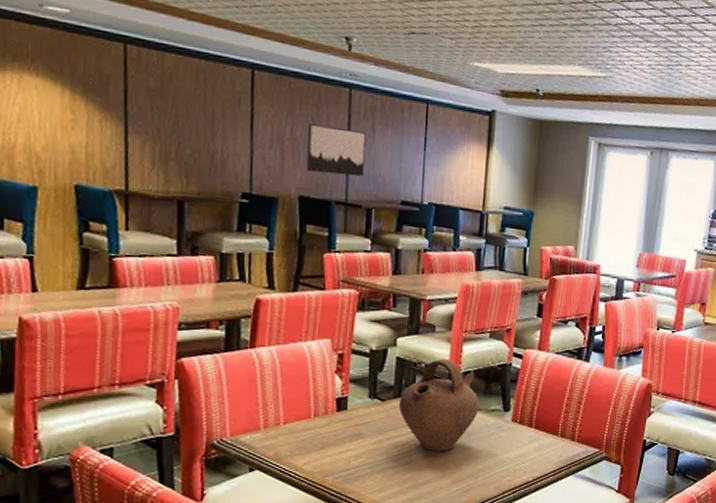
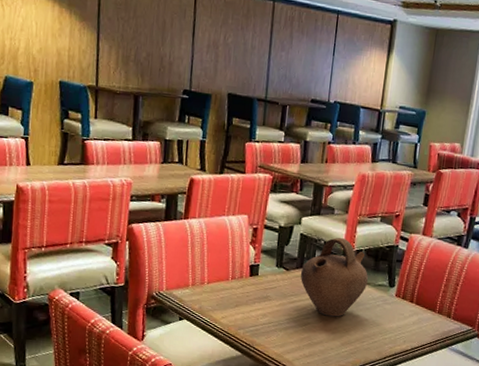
wall art: present [307,124,366,177] -> none [235,32,285,78]

